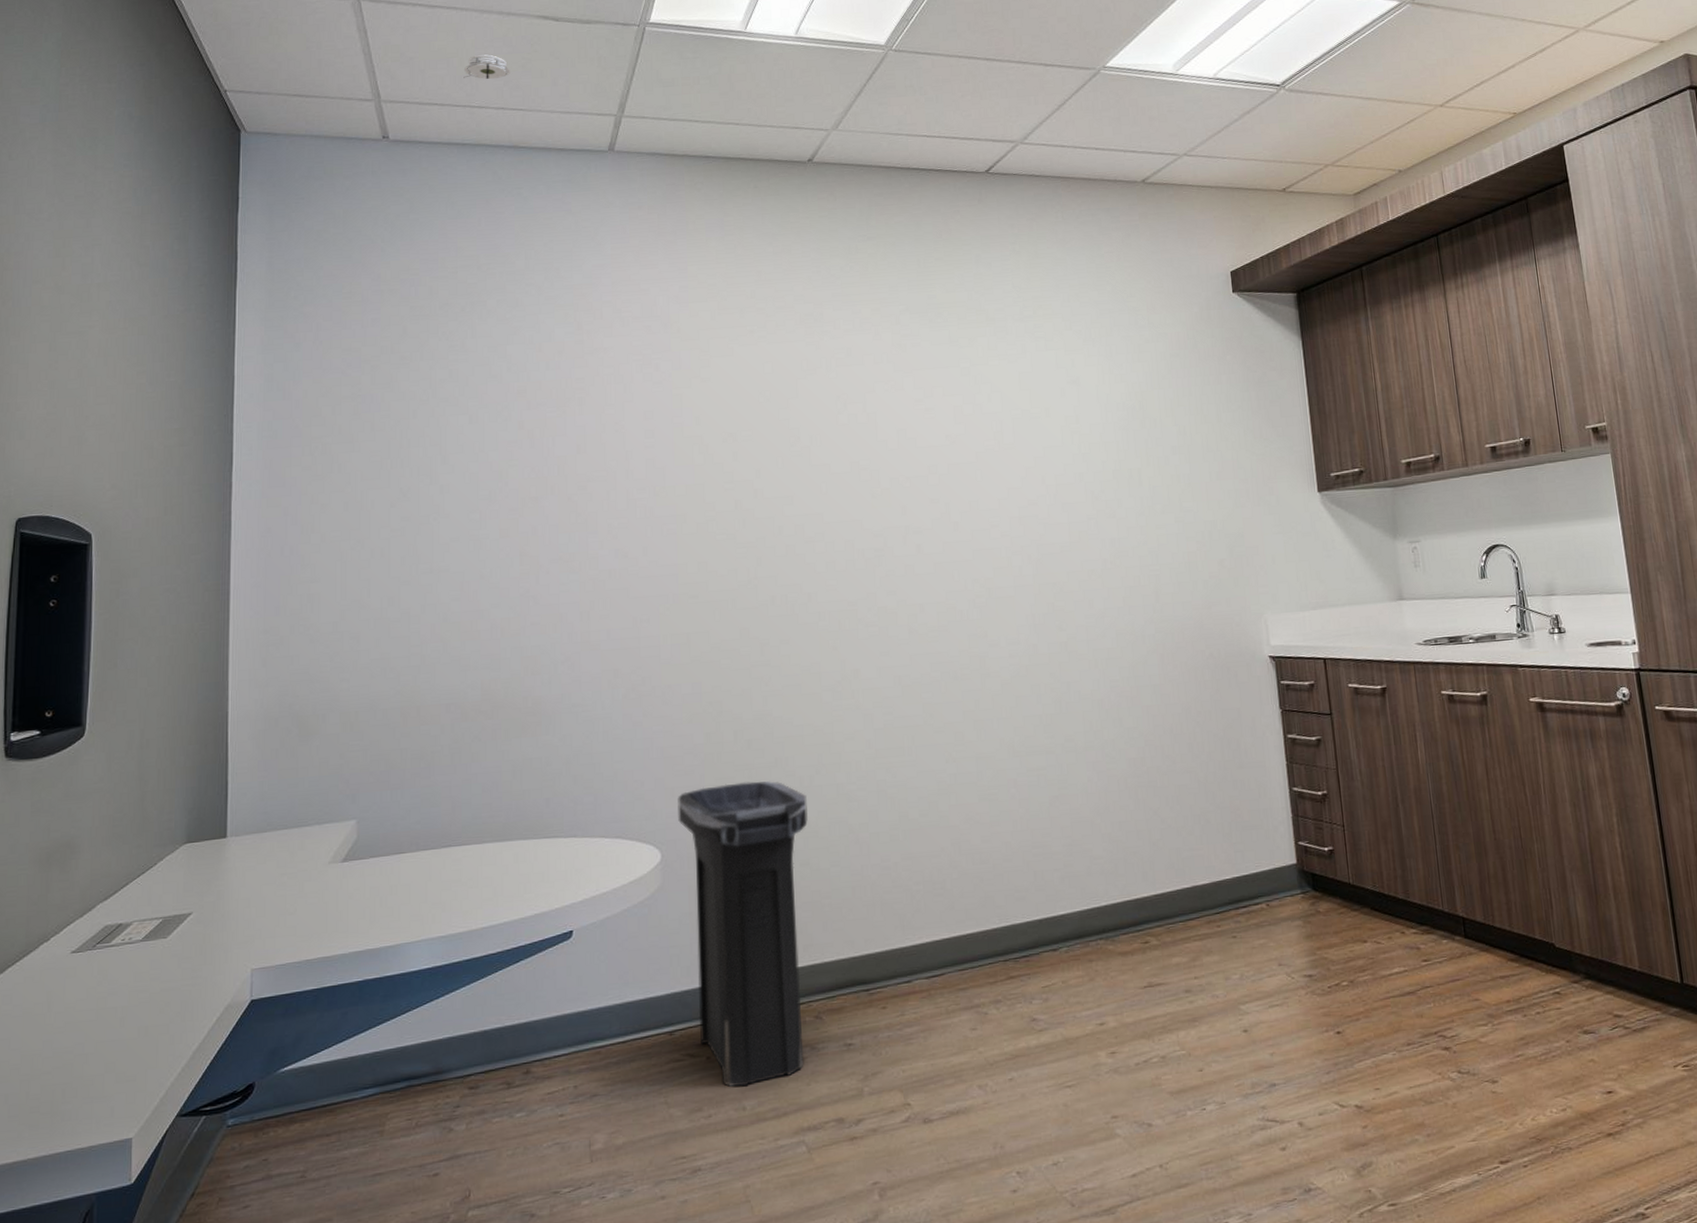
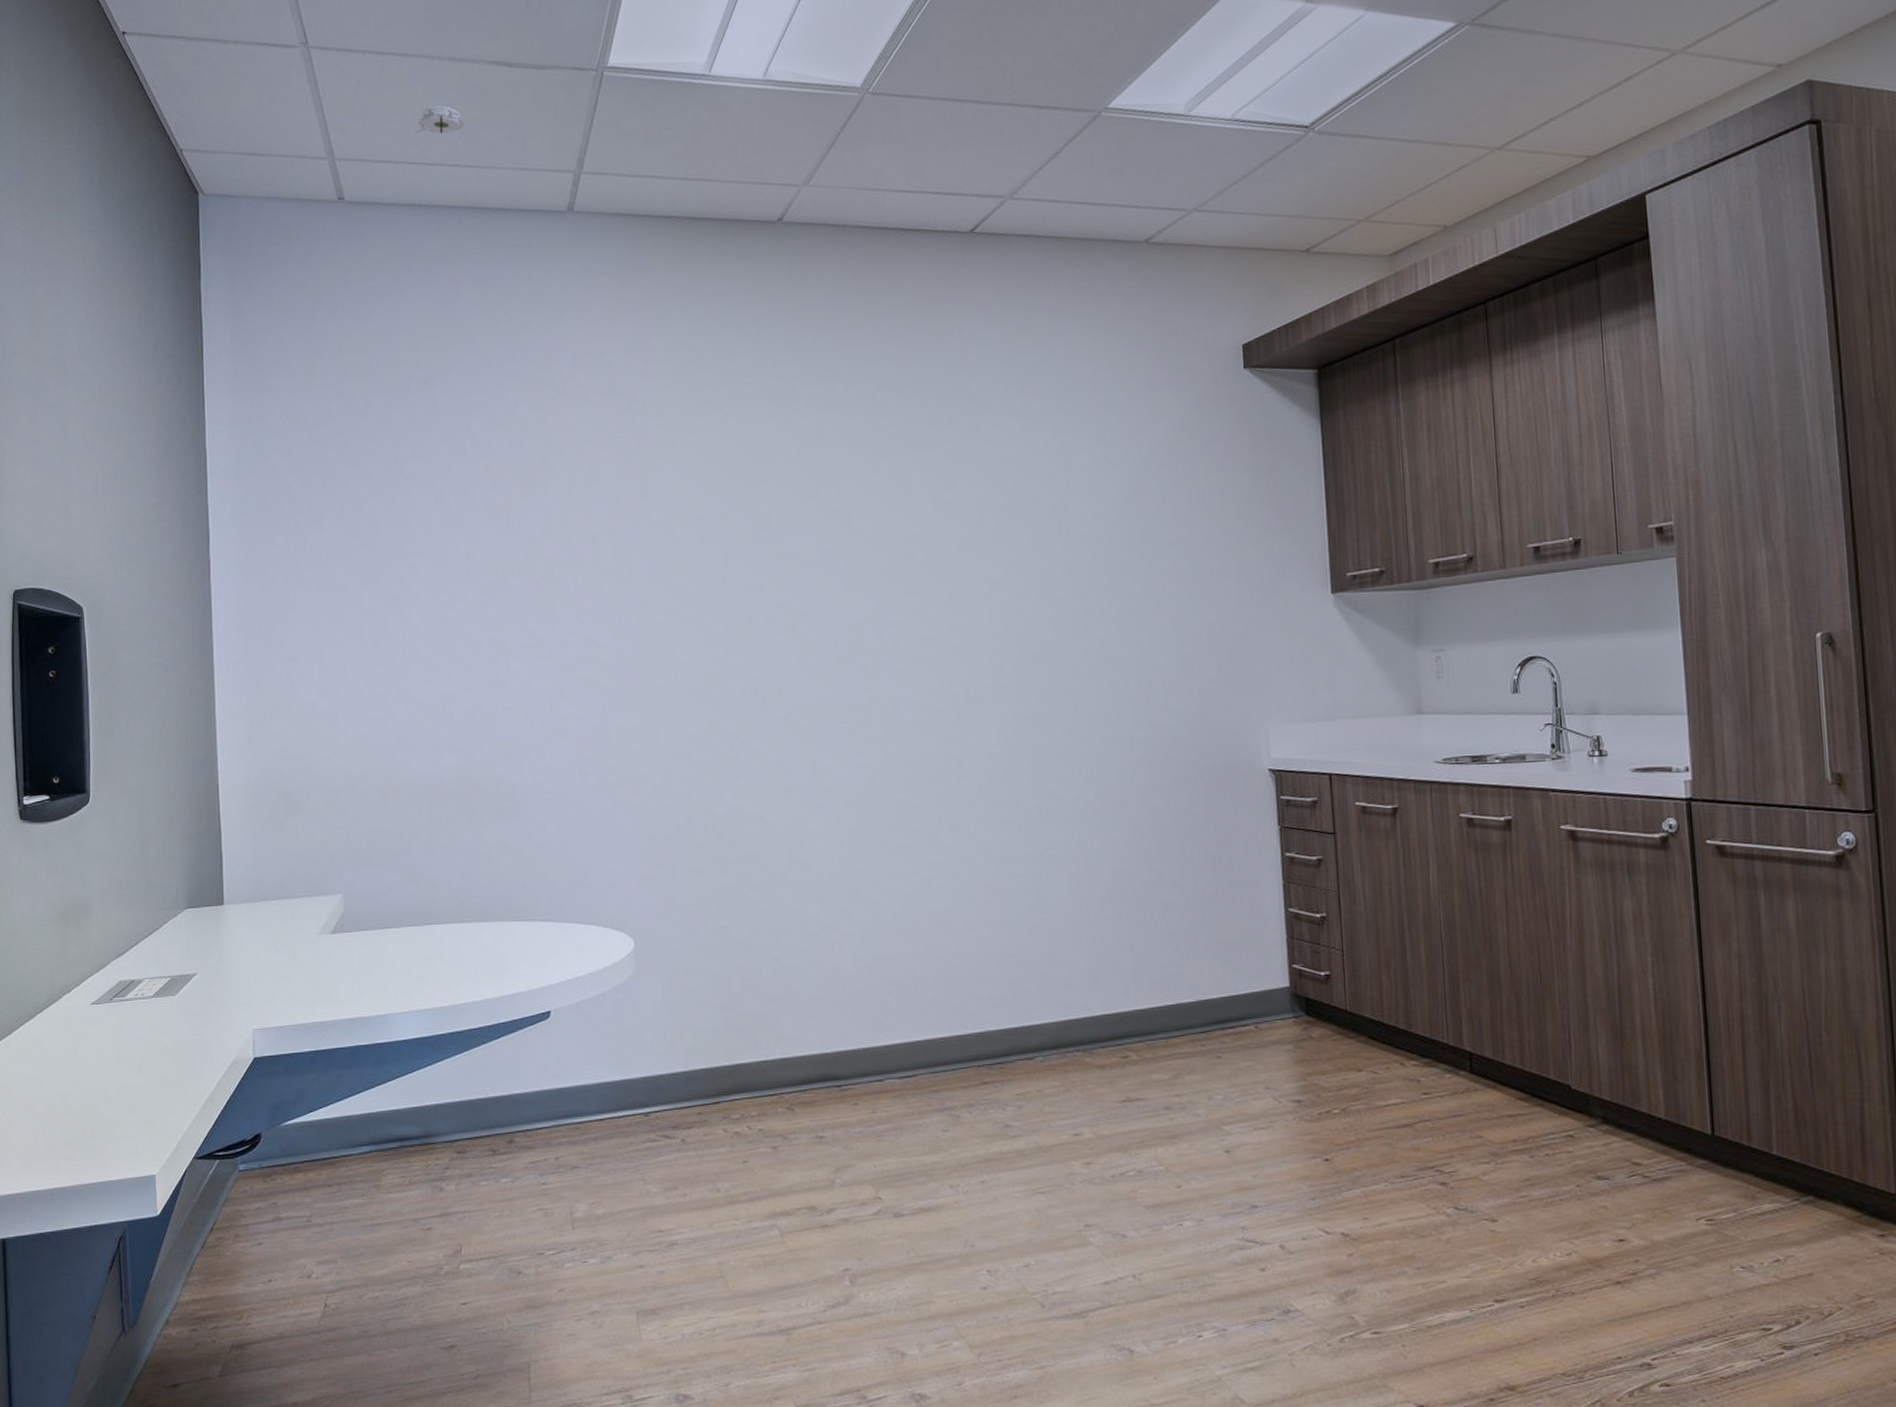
trash can: present [678,781,808,1088] -> none [650,875,779,1170]

